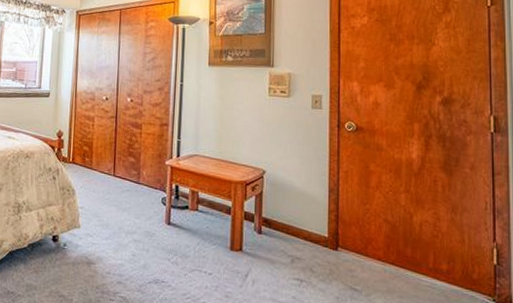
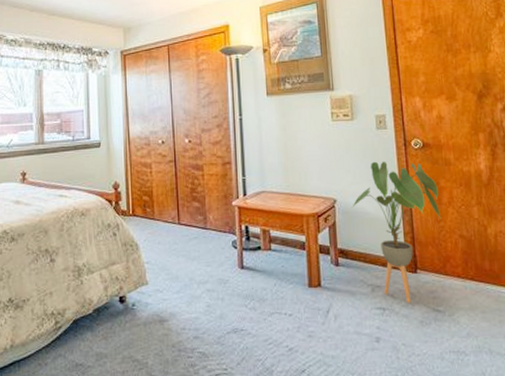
house plant: none [280,138,368,279] -> present [352,161,442,304]

